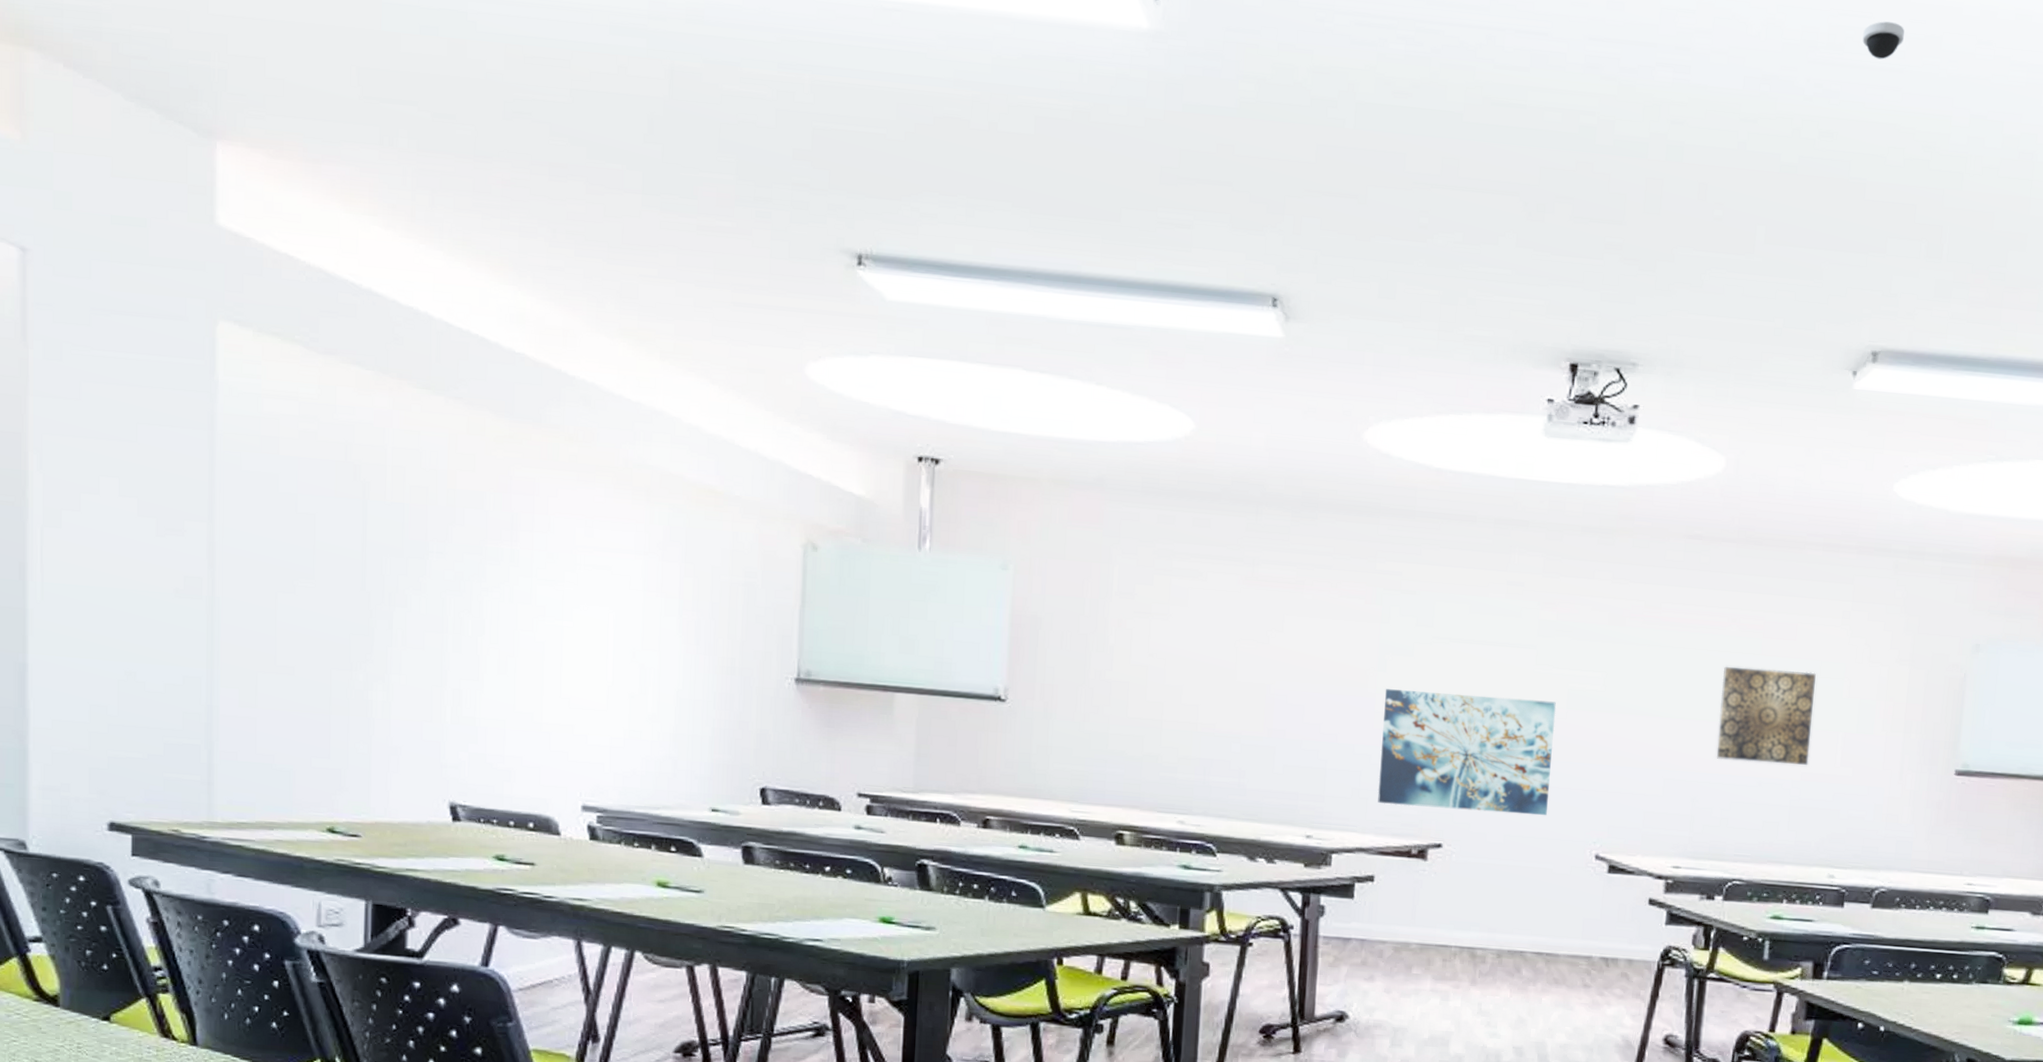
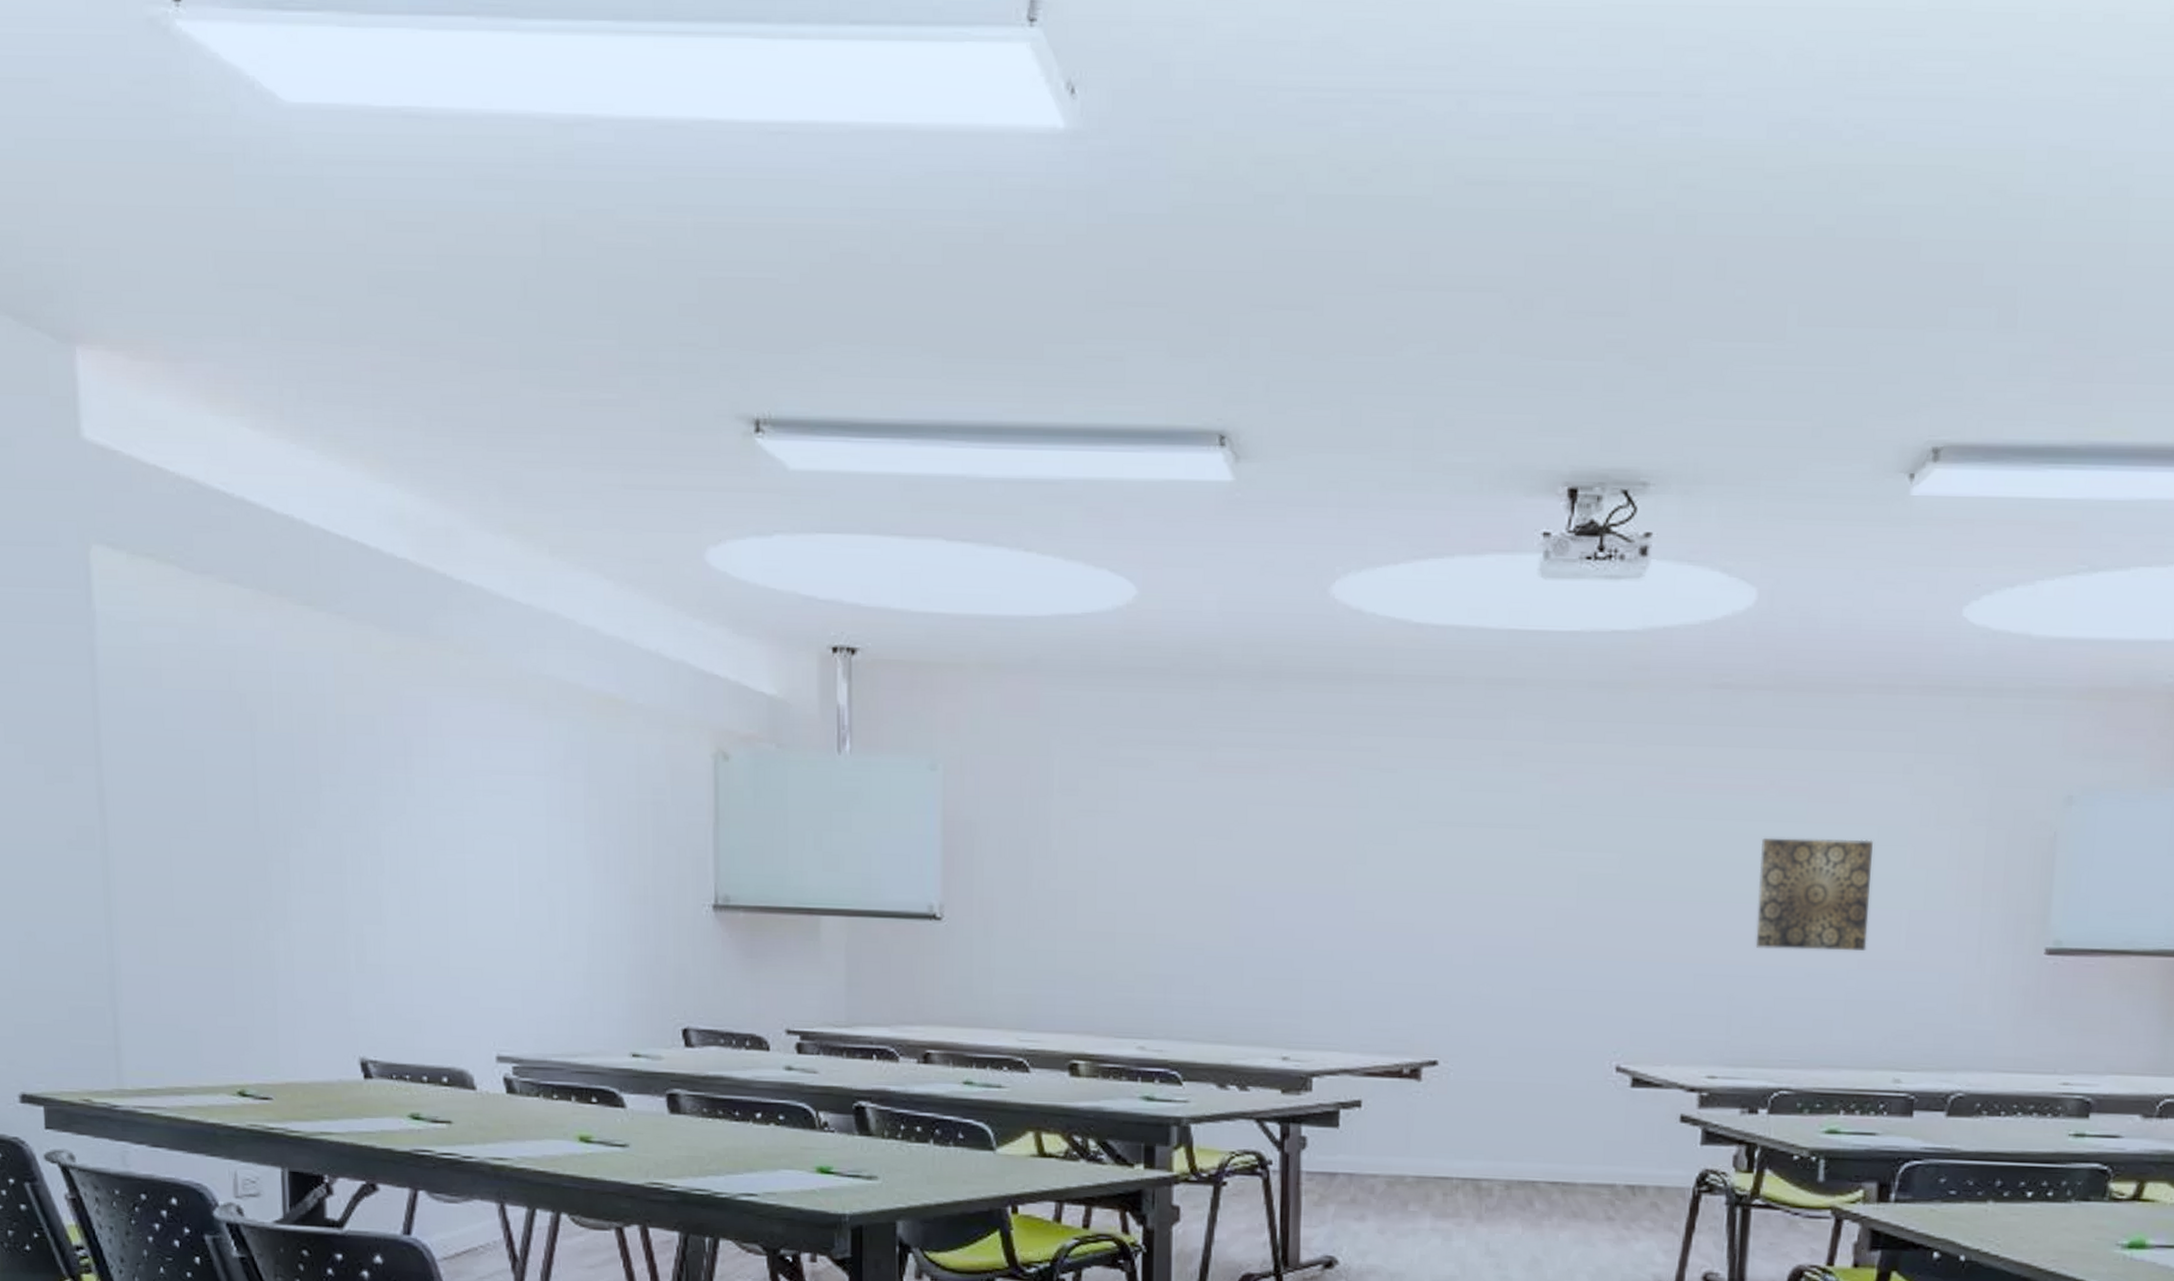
wall art: present [1377,689,1556,816] -> none [1361,884,1565,1024]
dome security camera: present [1862,21,1905,60] -> none [1912,39,1964,87]

